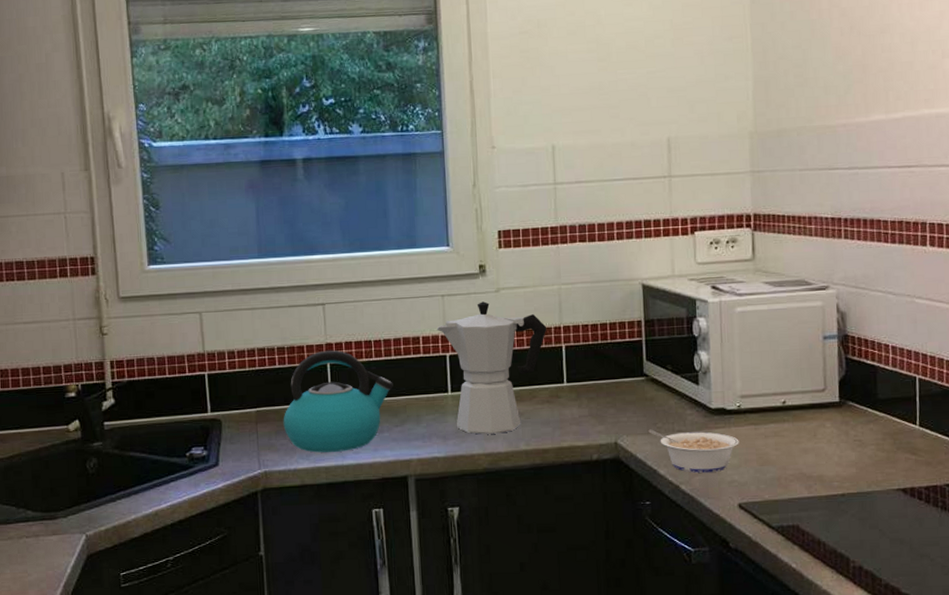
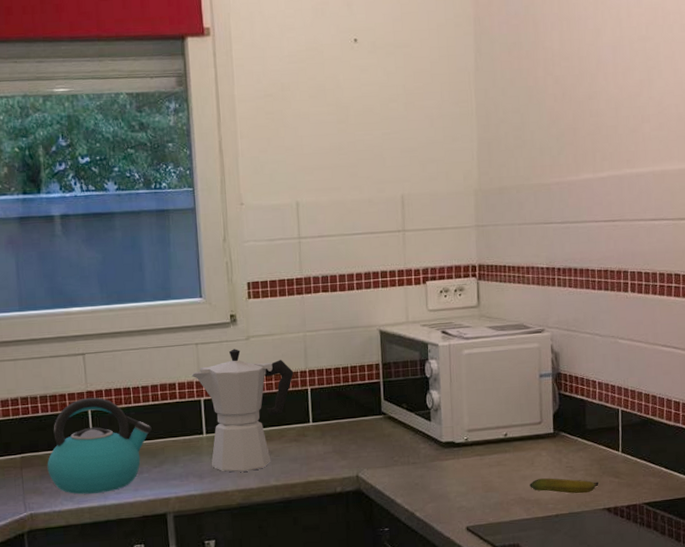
legume: present [648,429,739,474] -> none [386,462,467,501]
banana: none [811,452,892,471] -> present [530,478,599,494]

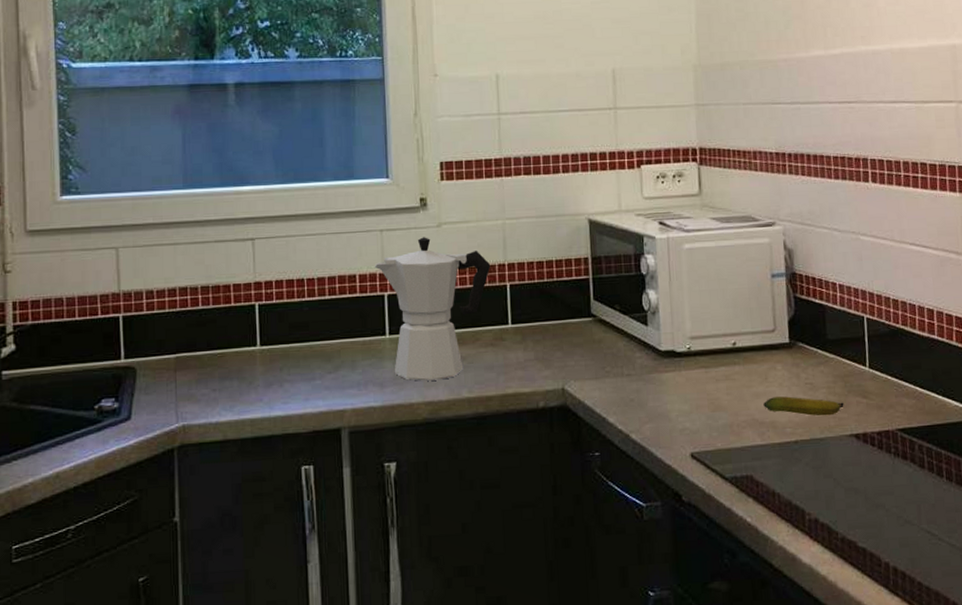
kettle: present [47,397,152,494] -> none [205,289,327,403]

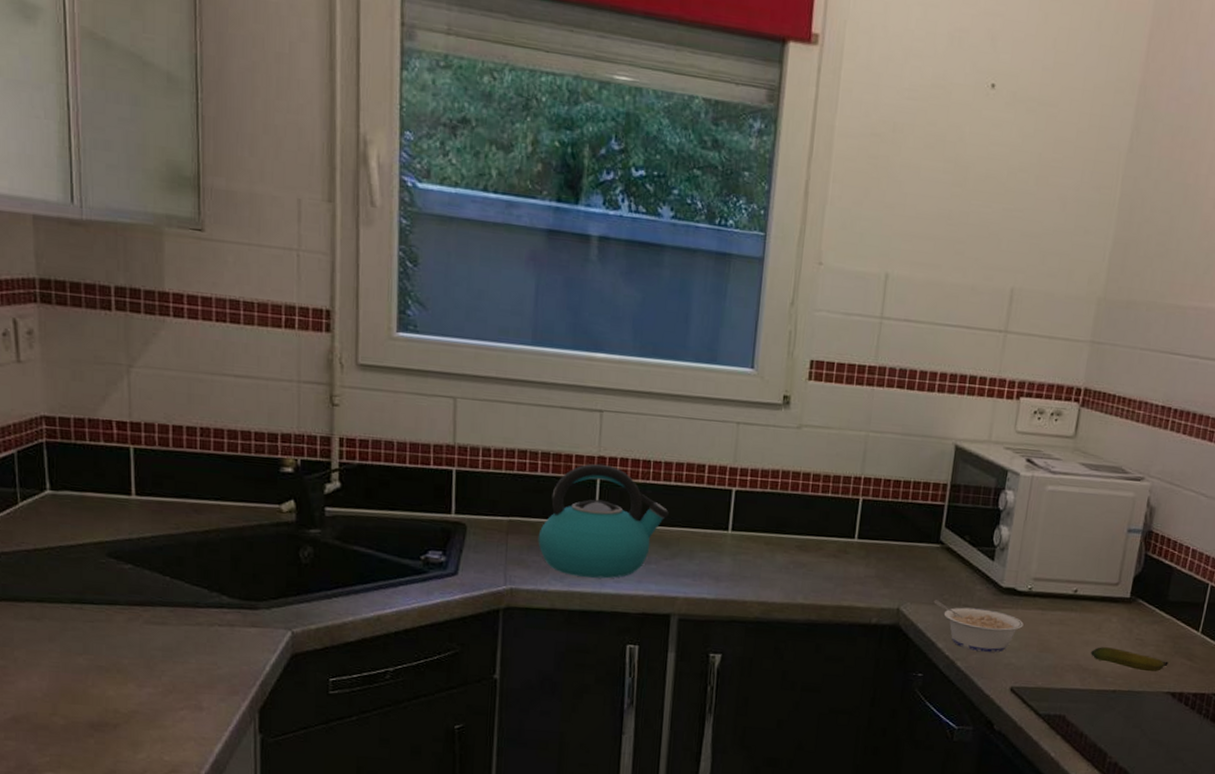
kettle: none [205,289,327,403] -> present [538,463,669,579]
moka pot: present [374,237,491,381] -> none [725,436,847,583]
legume: none [596,373,690,421] -> present [933,599,1024,653]

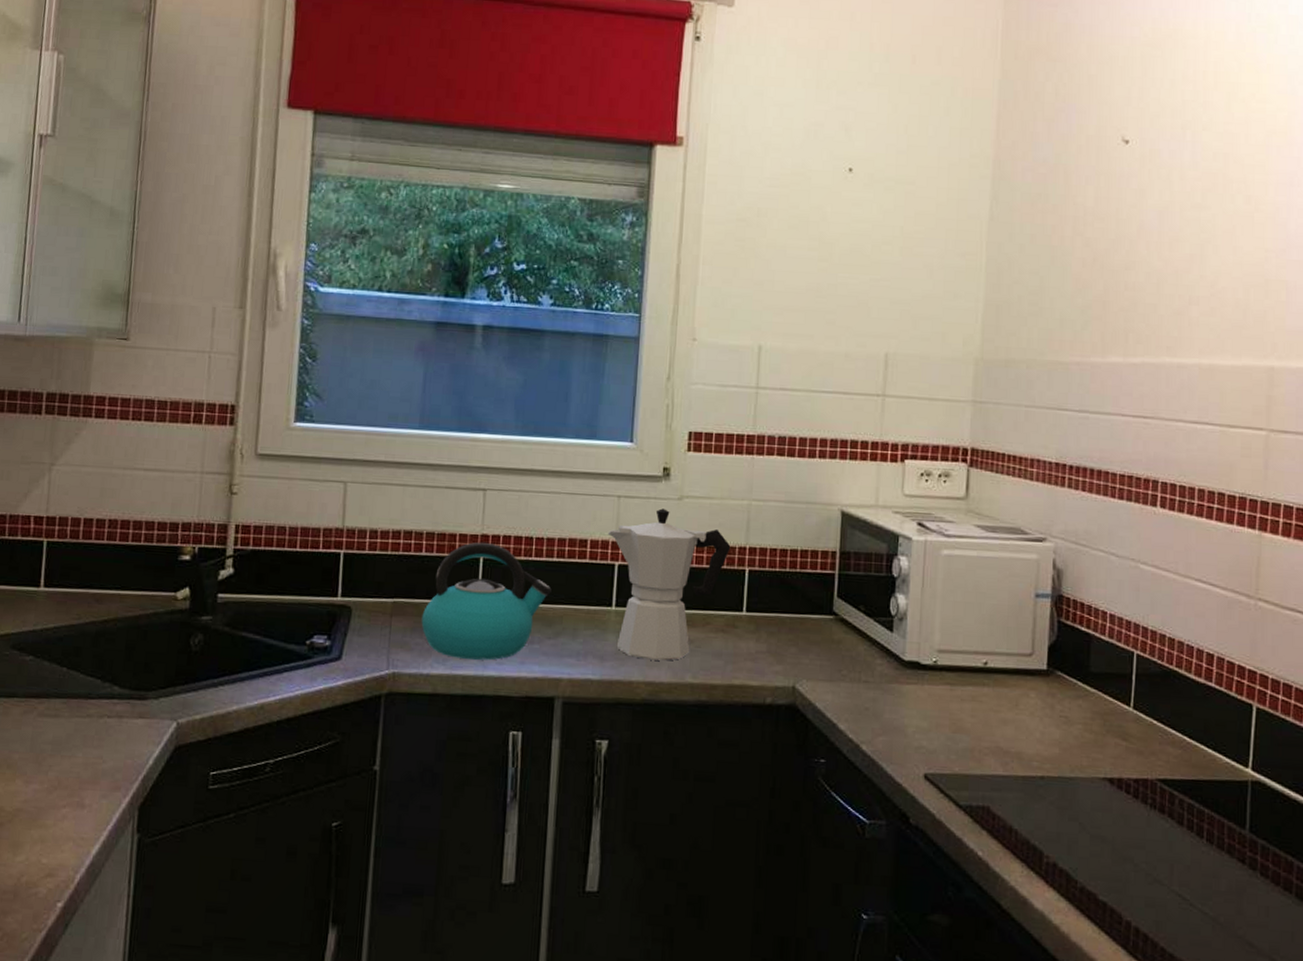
moka pot: none [725,436,847,583] -> present [607,508,731,661]
legume: present [933,599,1024,653] -> none [831,676,932,735]
banana: present [1091,647,1169,672] -> none [1010,726,1100,755]

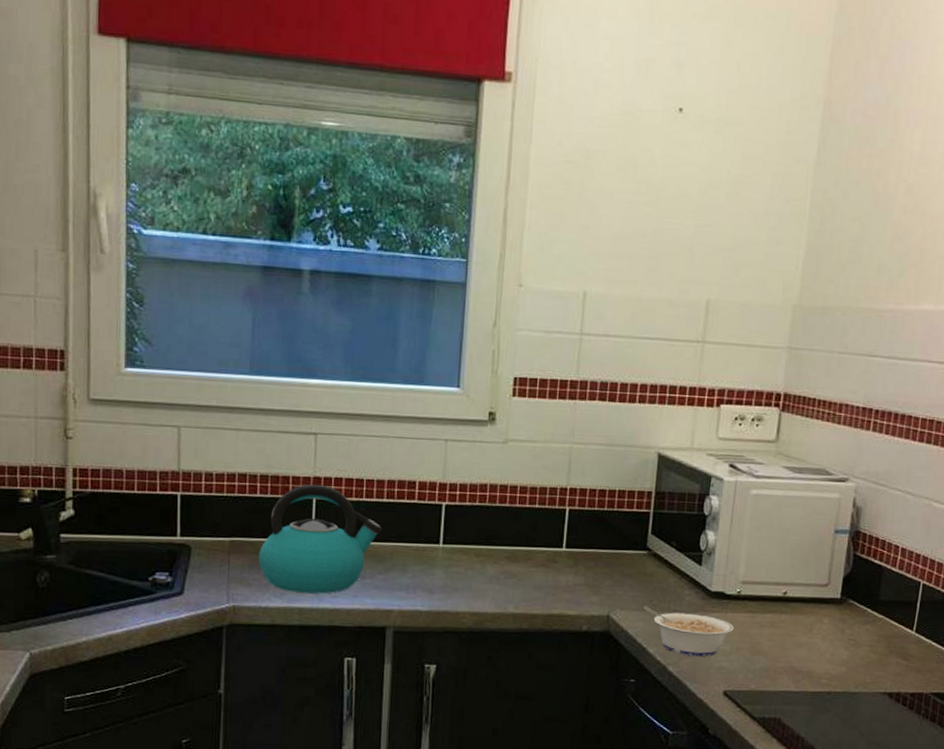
moka pot: present [607,508,731,661] -> none [435,451,553,593]
legume: none [831,676,932,735] -> present [643,605,734,657]

